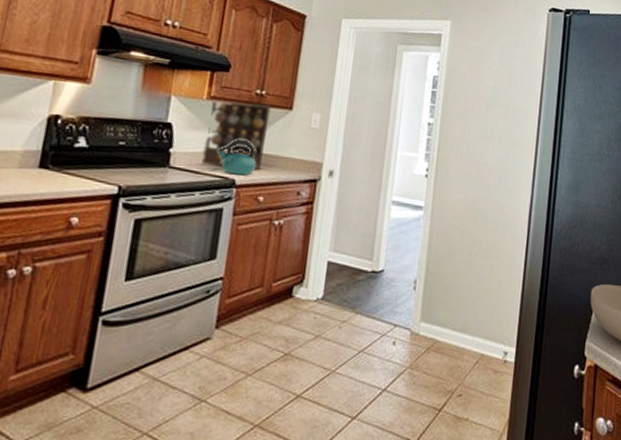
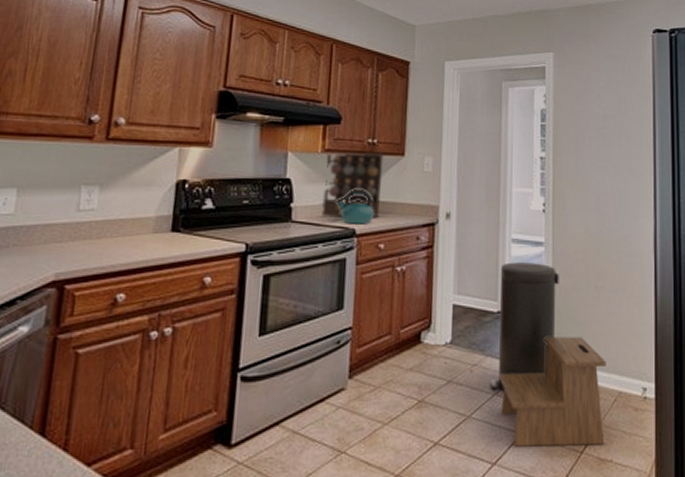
pedal bin: none [356,224,435,349] -> present [488,262,559,392]
step stool: none [365,298,472,404] -> present [499,337,606,447]

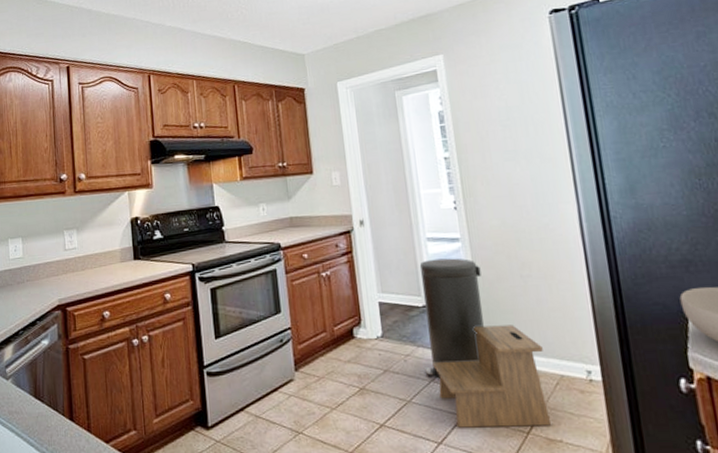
spice rack: present [320,152,384,219] -> none [245,173,300,236]
kettle: present [336,190,375,224] -> none [260,208,295,240]

